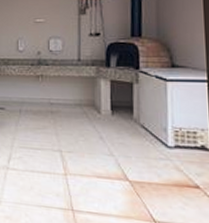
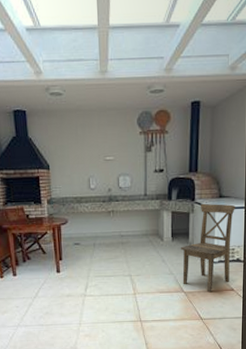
dining chair: none [122,74,194,186] -> present [180,204,235,292]

